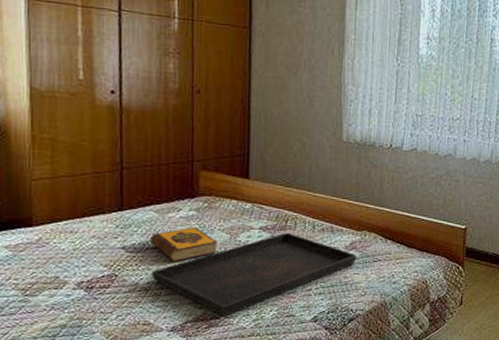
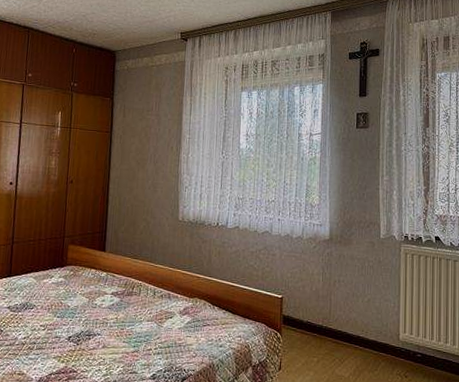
hardback book: present [150,226,218,262] -> none [29,291,79,321]
serving tray: present [151,232,357,317] -> none [27,297,190,371]

